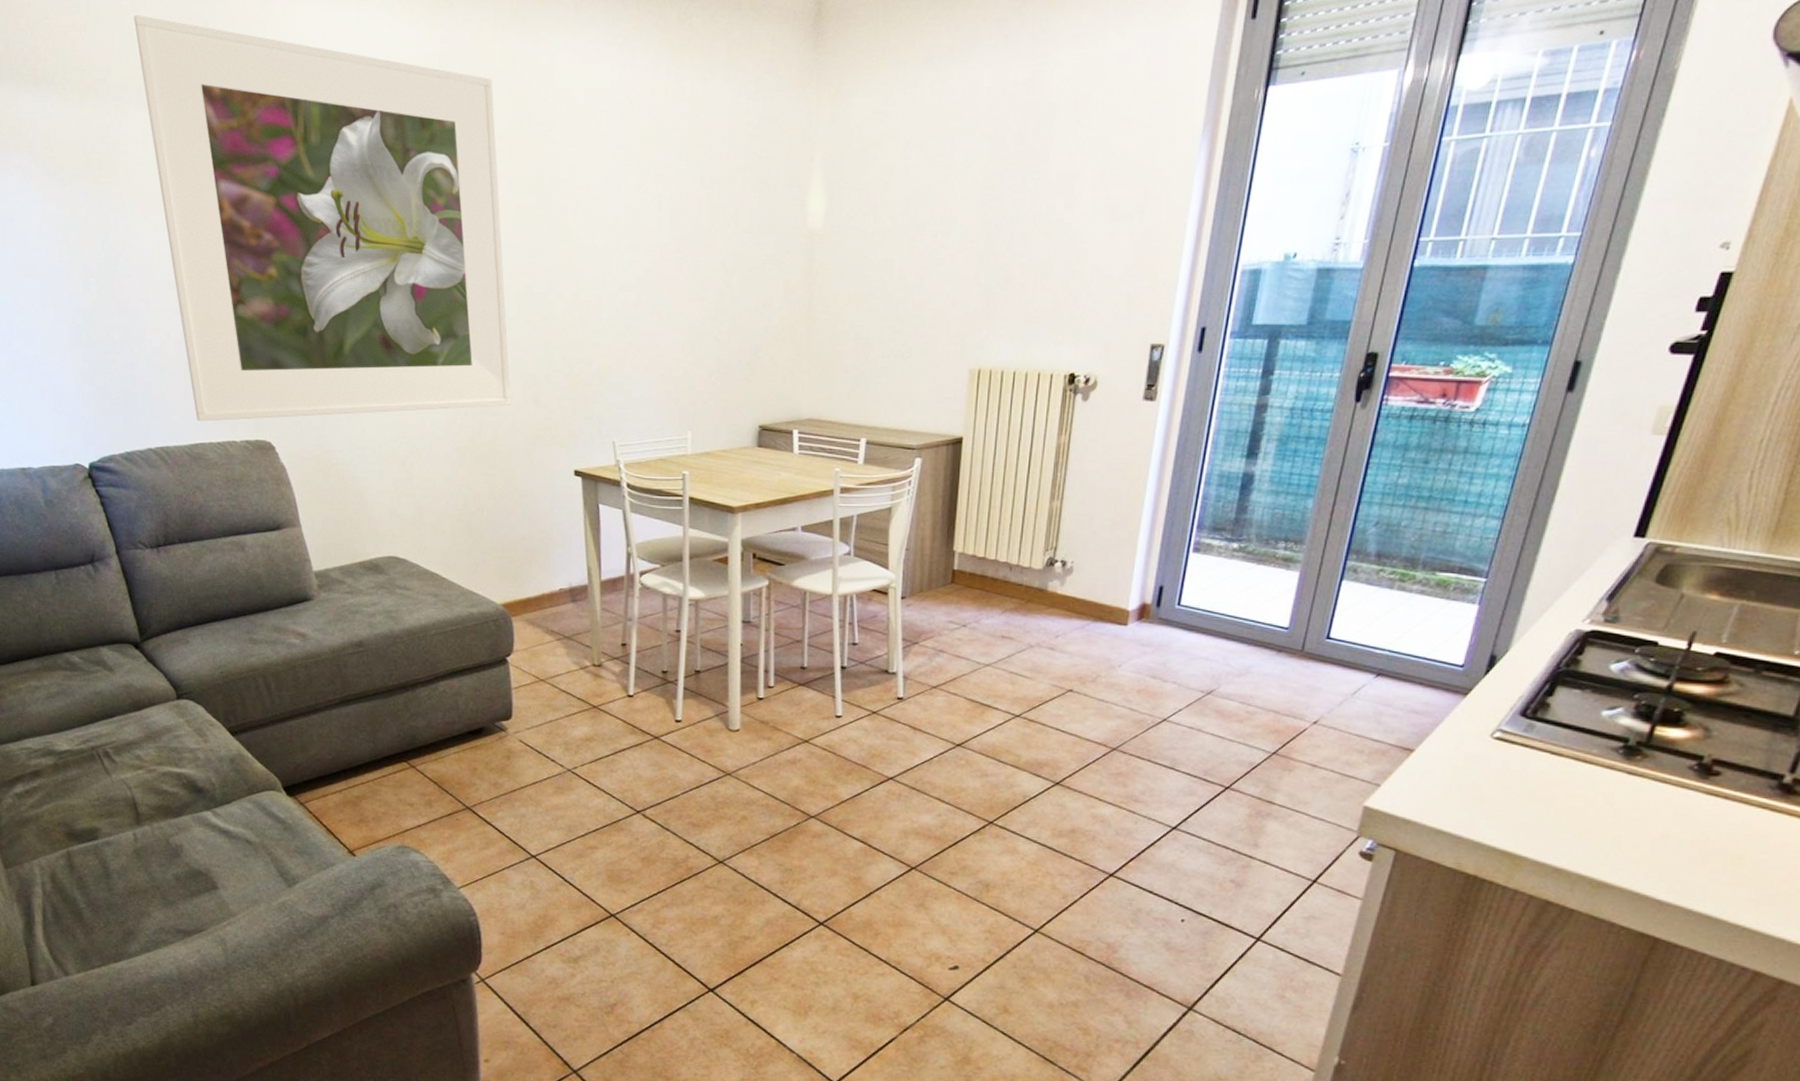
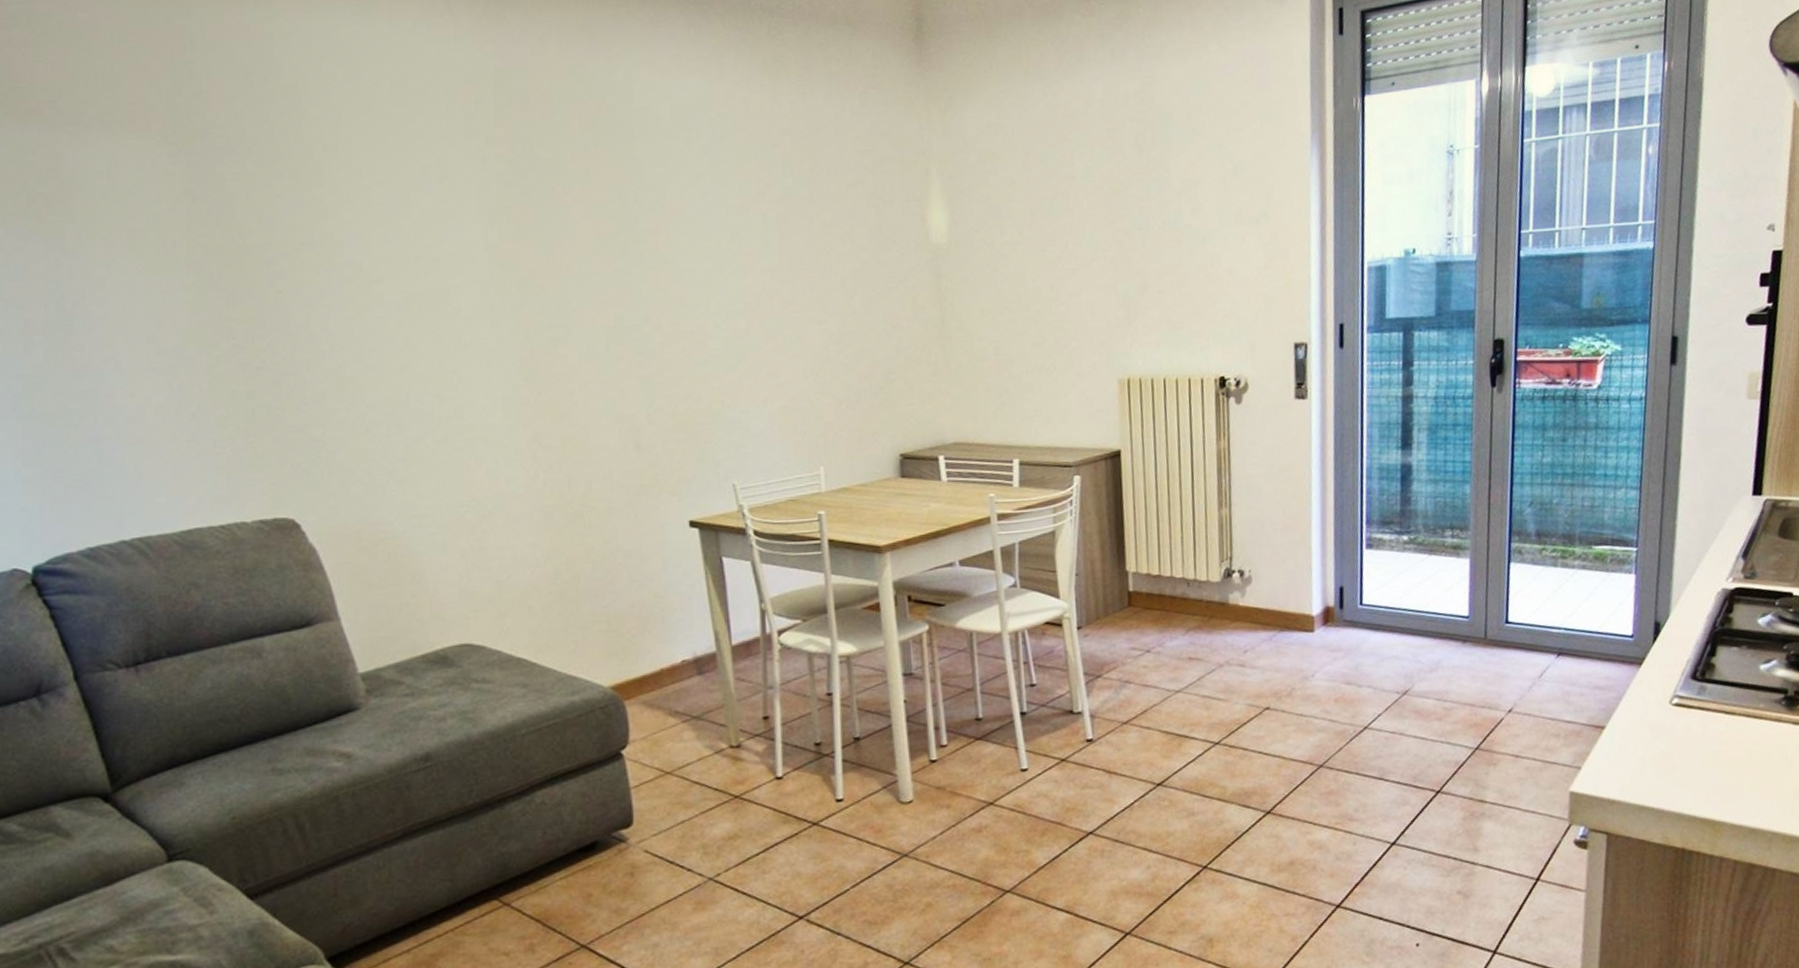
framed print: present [133,14,511,422] -> none [93,28,605,502]

